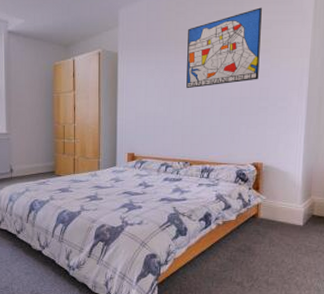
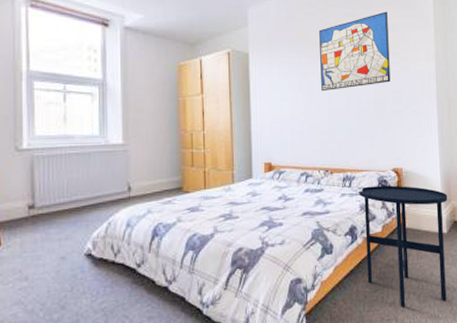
side table: none [216,178,308,287] -> present [359,185,448,307]

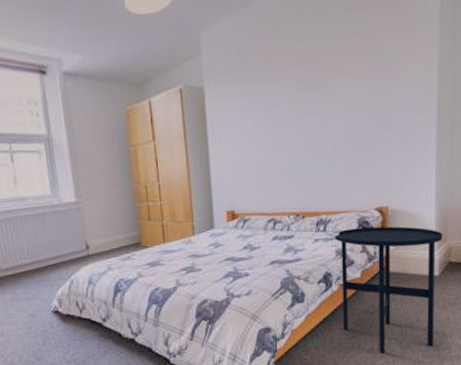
wall art: present [319,11,391,92] -> none [288,13,378,125]

